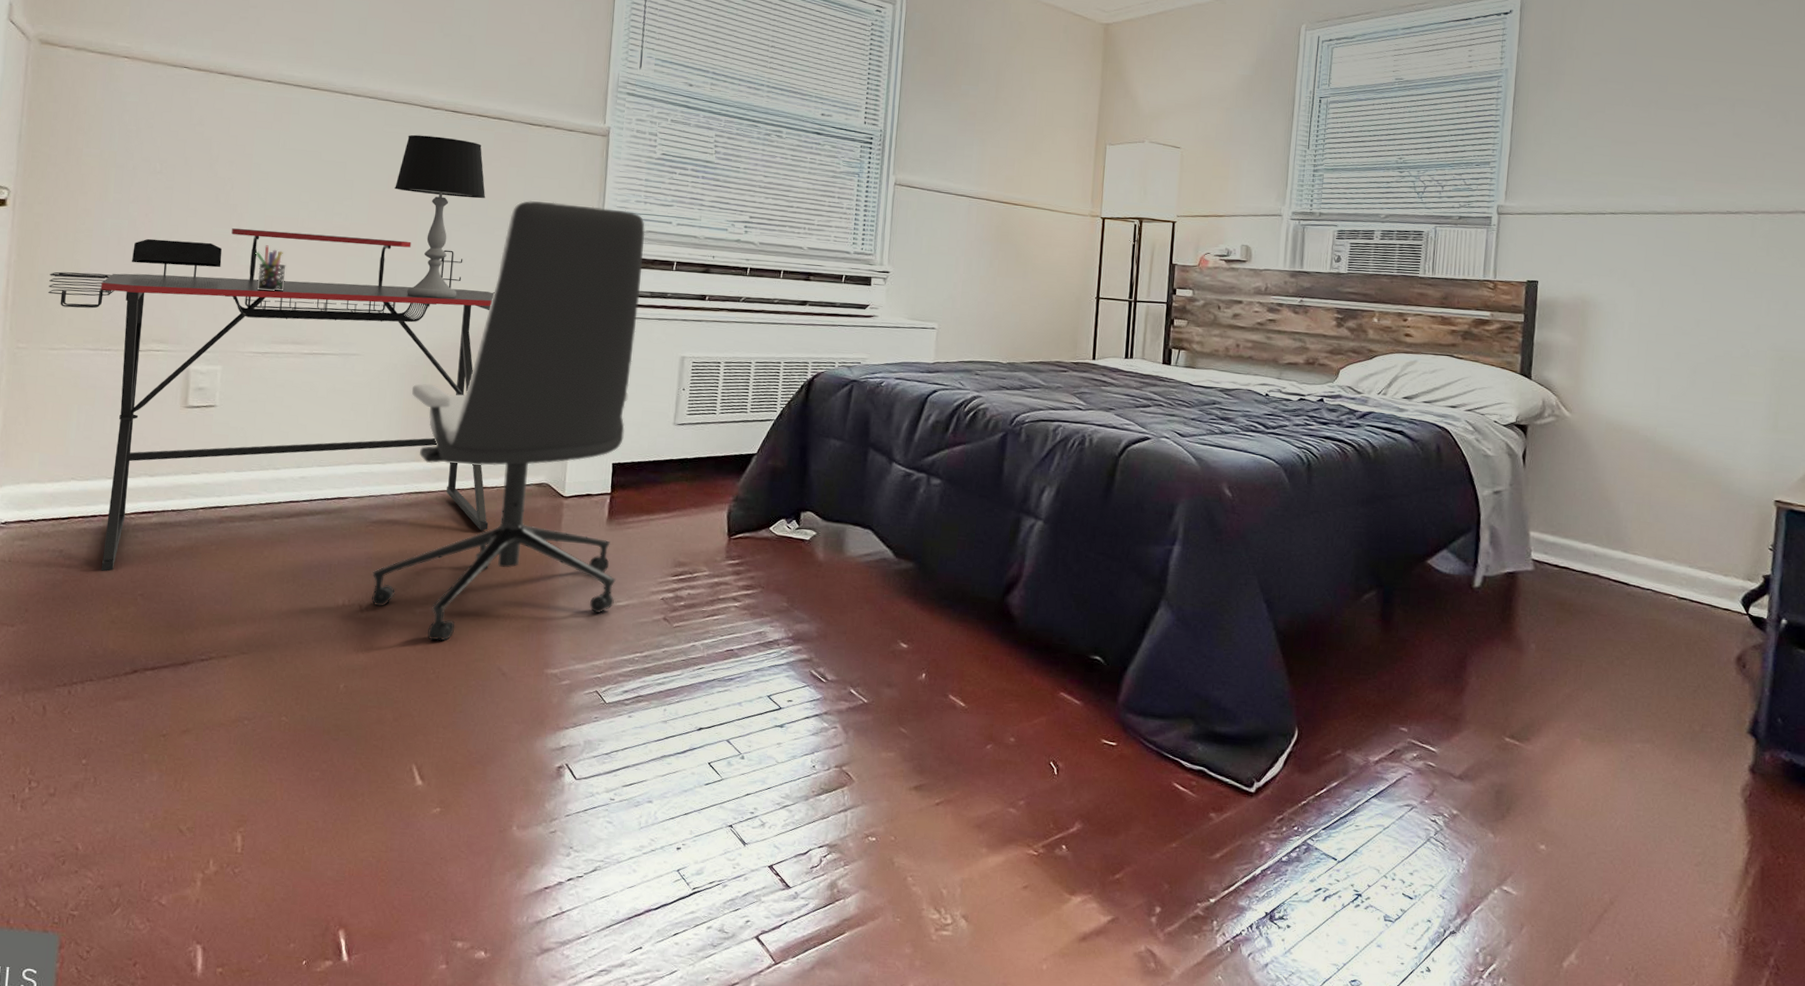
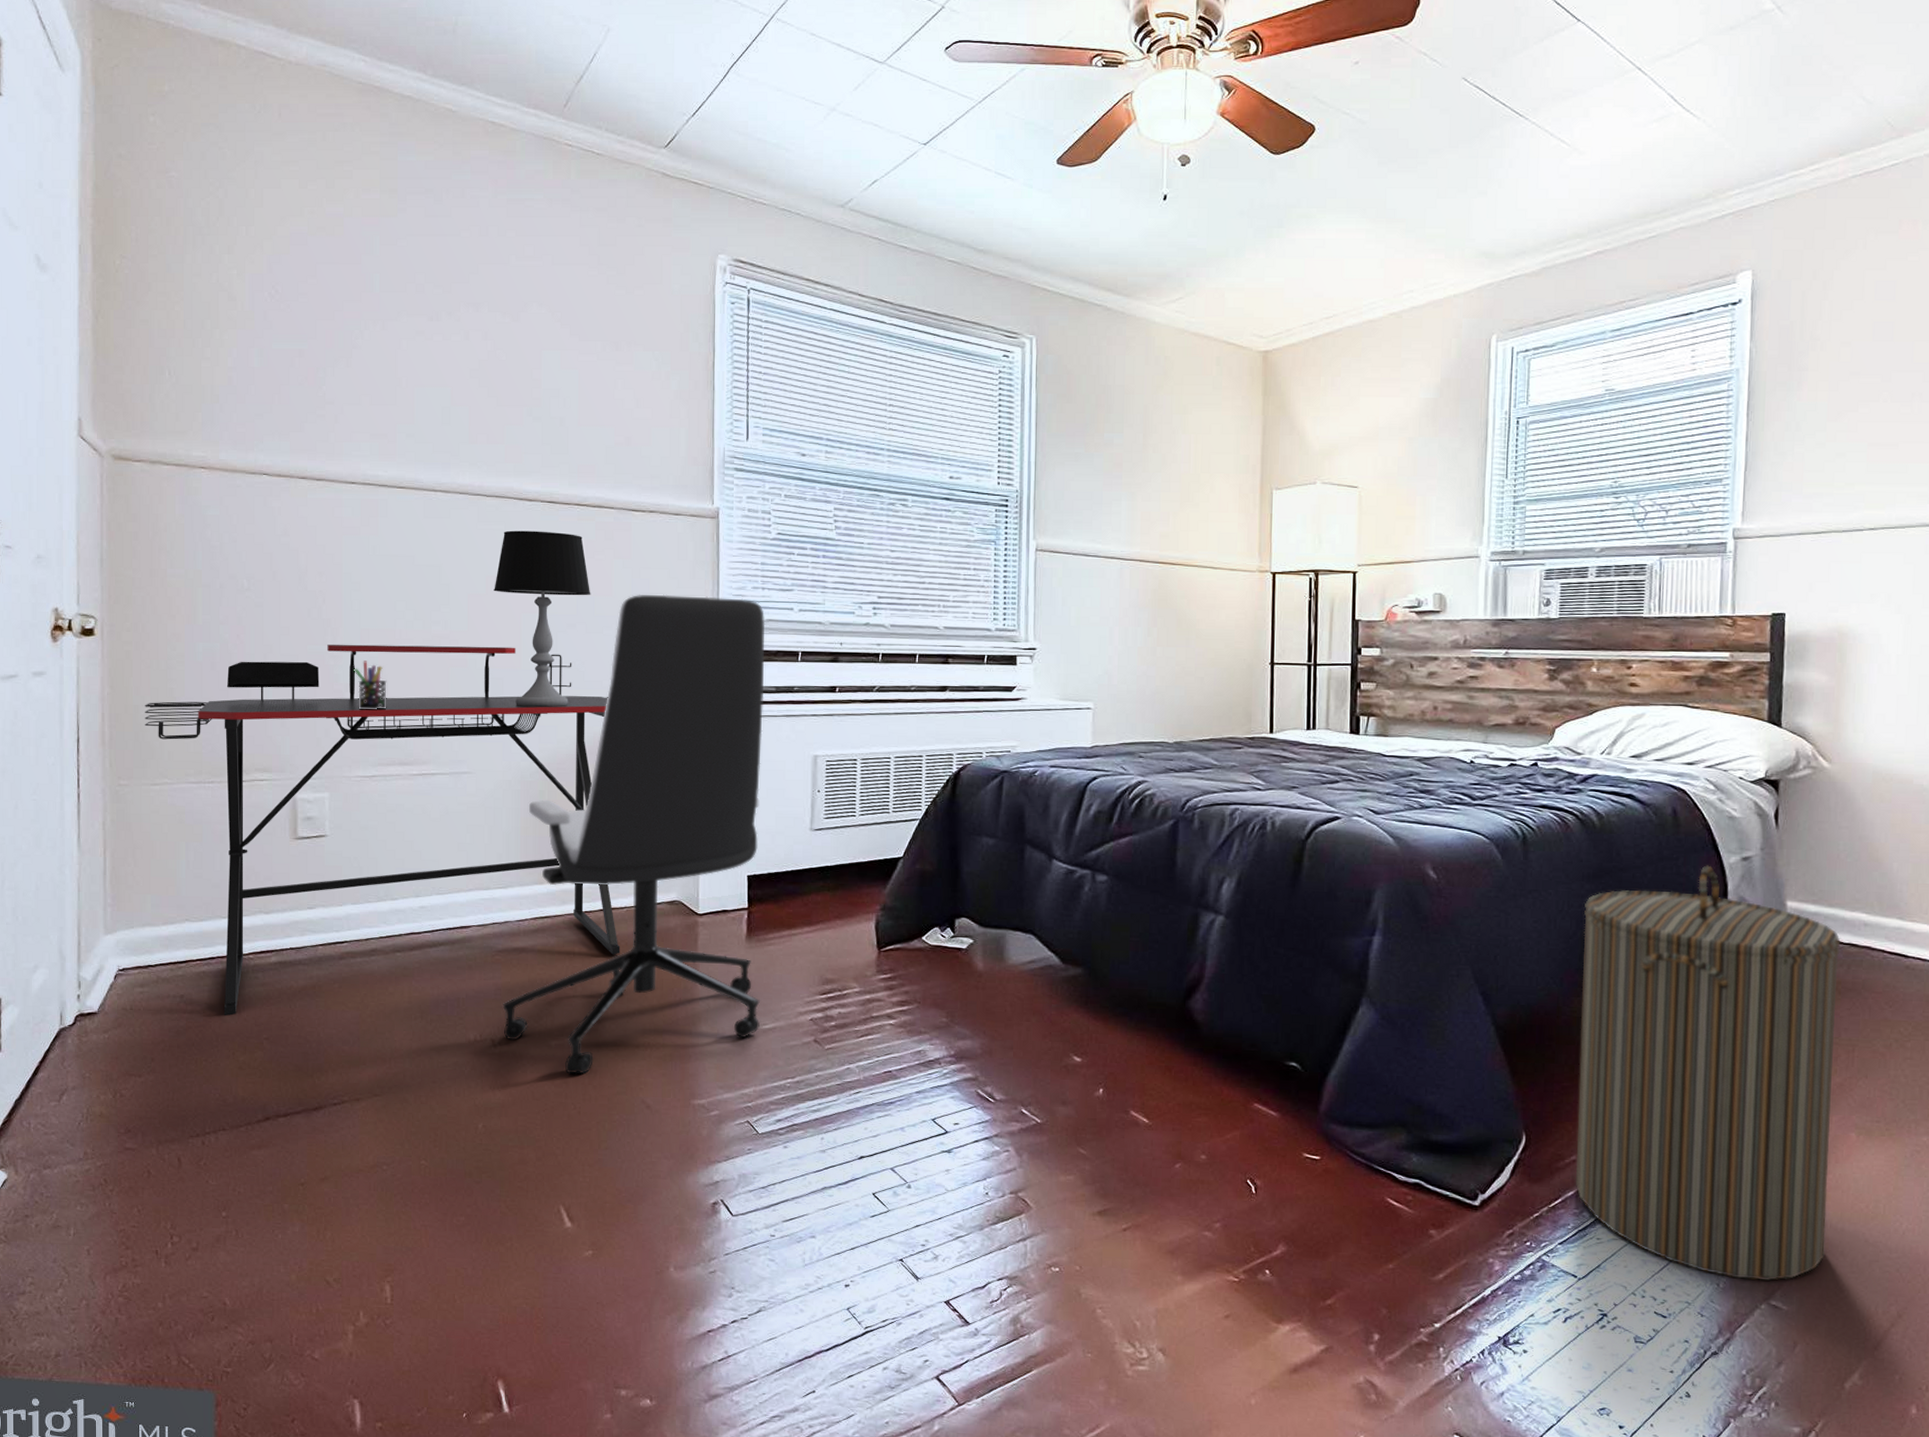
laundry hamper: none [1339,496,1574,868] -> present [1575,865,1841,1281]

